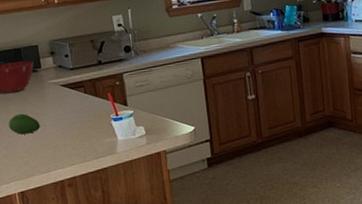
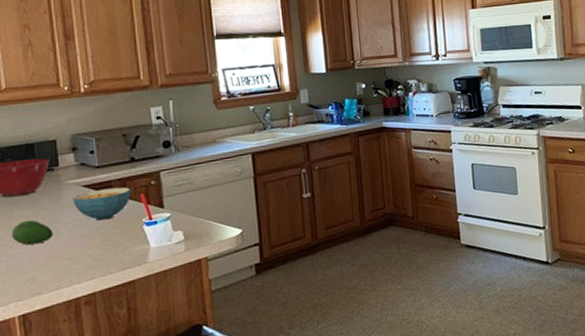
cereal bowl: none [53,87,100,116] -> present [72,187,131,221]

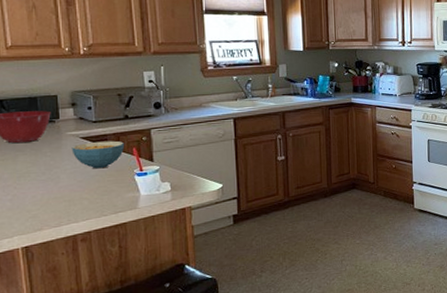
fruit: present [12,219,53,245] -> none [16,165,54,187]

